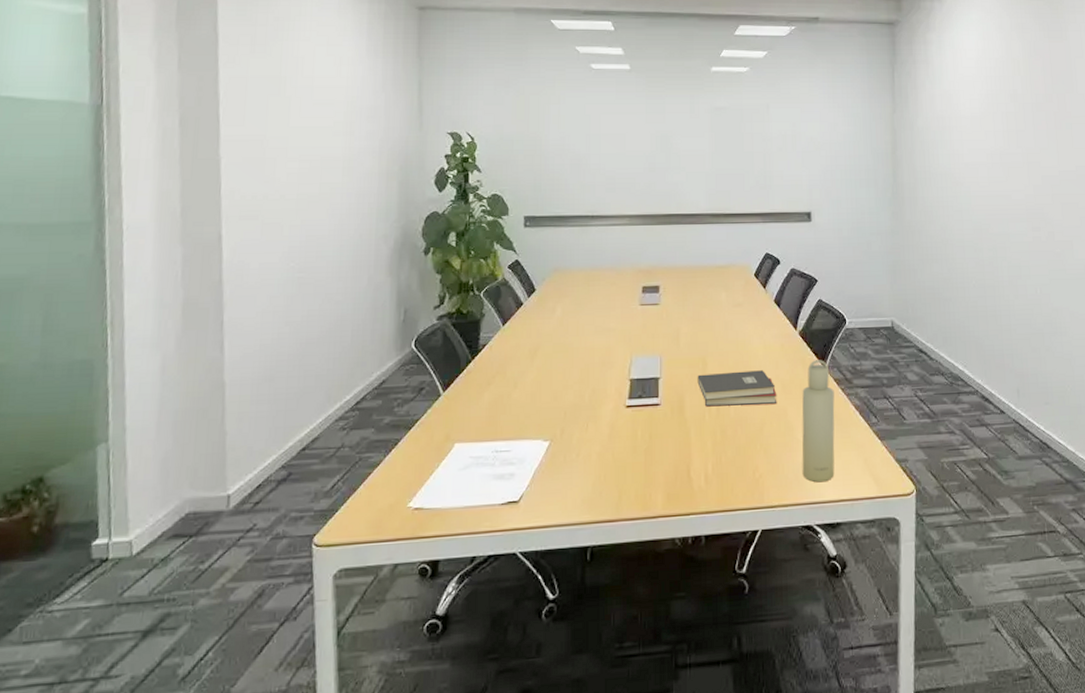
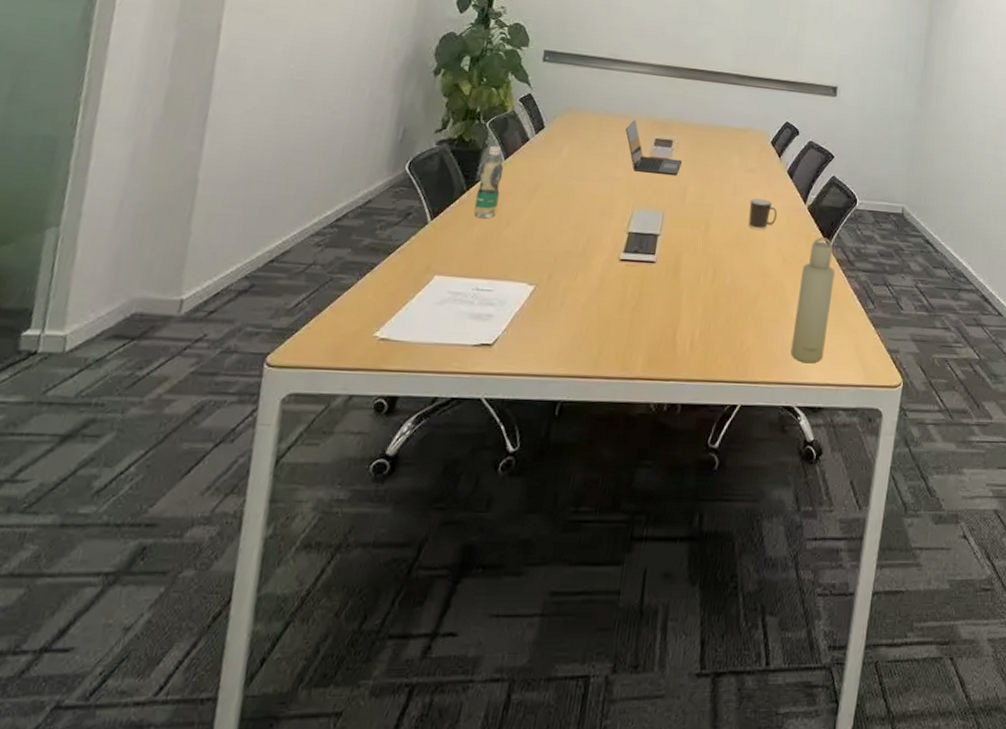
bottle: none [481,313,503,385] -> present [474,145,504,219]
laptop: none [613,270,671,322] -> present [626,119,682,177]
hardback book: present [697,370,777,407] -> none [697,236,777,276]
mug: none [742,330,770,362] -> present [748,198,777,231]

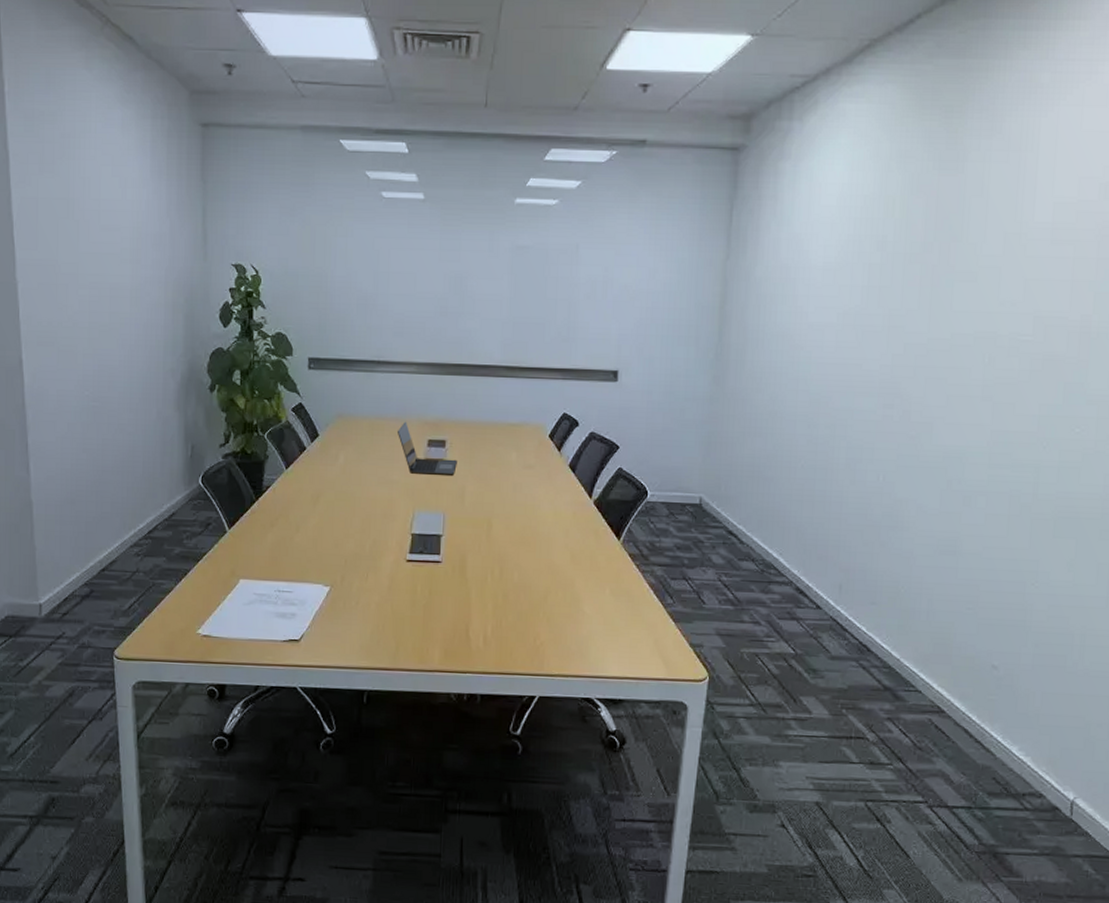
bottle: present [474,145,504,219] -> none [265,456,287,526]
mug: present [748,198,777,231] -> none [531,495,561,528]
bottle: present [790,237,835,364] -> none [586,532,628,658]

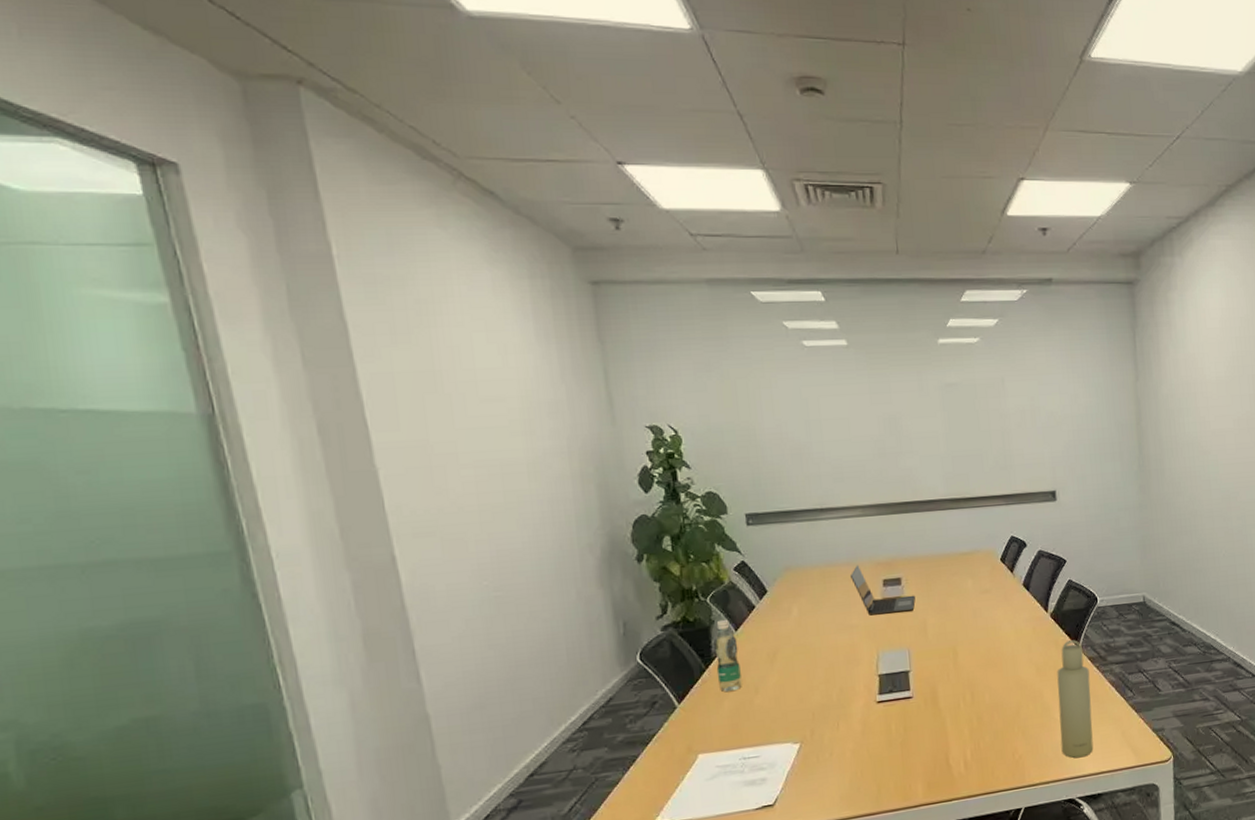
bottle: none [265,456,287,526] -> present [713,619,742,693]
bottle: none [586,532,628,658] -> present [1057,640,1094,758]

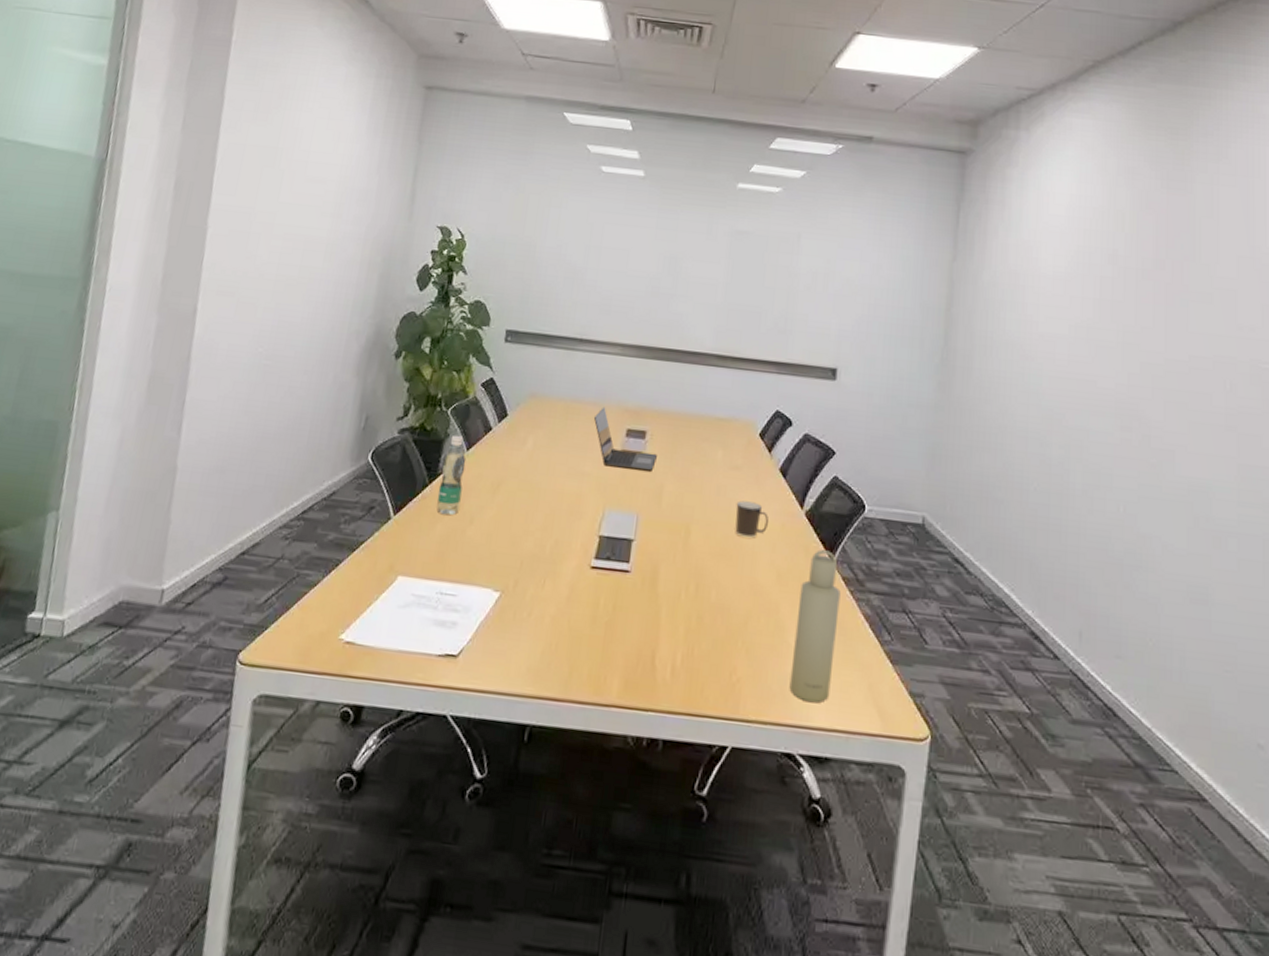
mug: none [992,616,1021,647] -> present [735,500,769,540]

